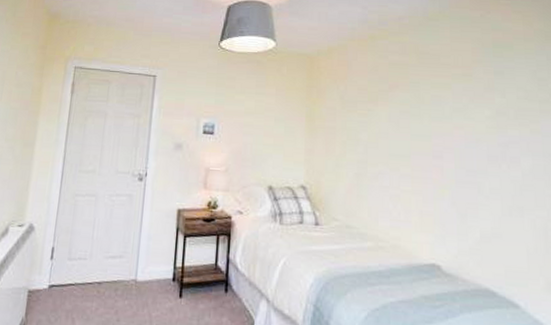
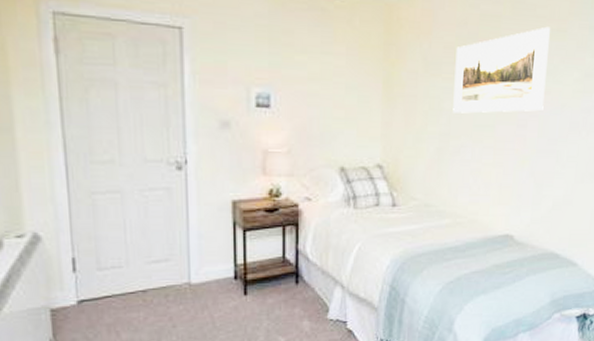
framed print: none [369,72,458,145] -> present [453,26,550,114]

